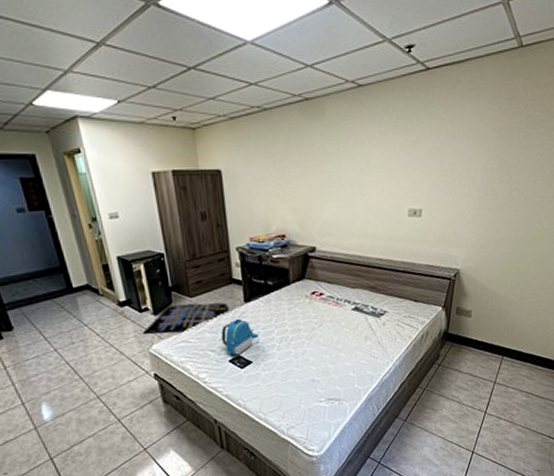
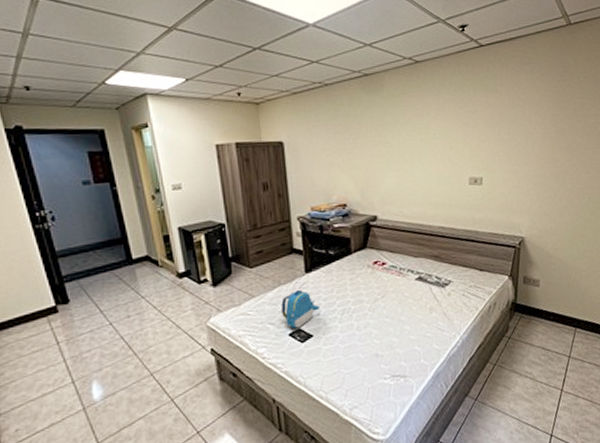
rug: present [143,302,230,334] -> none [201,273,290,307]

